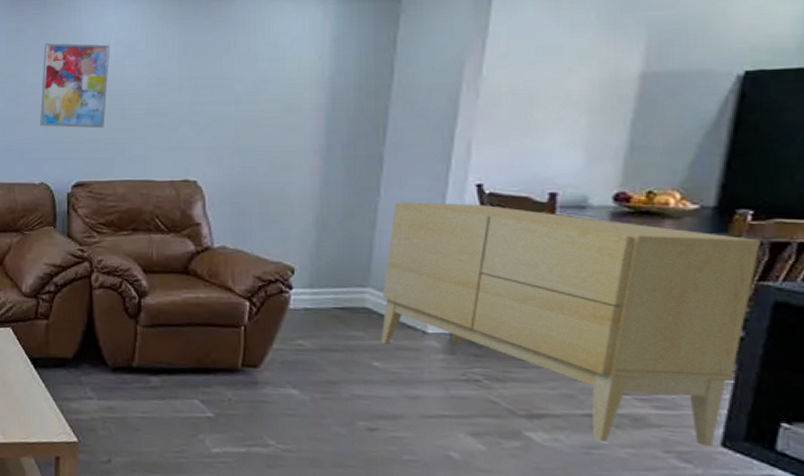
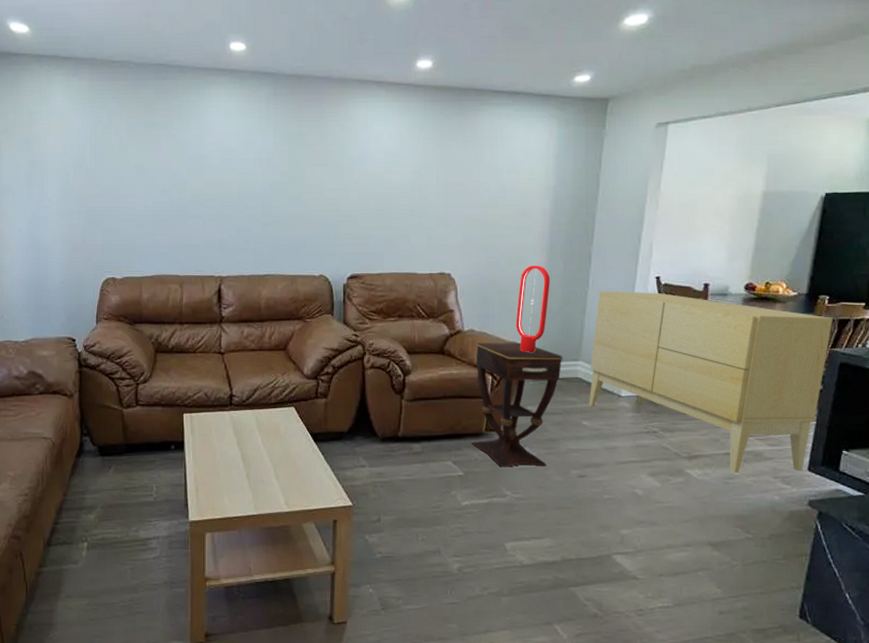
wall art: present [40,42,111,129] -> none [320,147,380,227]
side table: none [224,261,346,413] -> present [471,342,564,467]
table lamp: none [280,171,326,275] -> present [515,266,550,352]

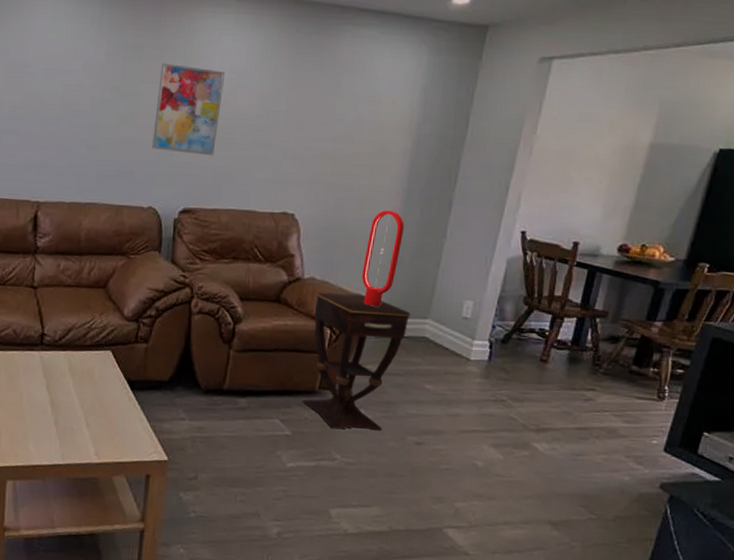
wall art: none [320,147,380,227] -> present [152,62,226,156]
sideboard: present [588,291,834,473] -> none [433,243,712,452]

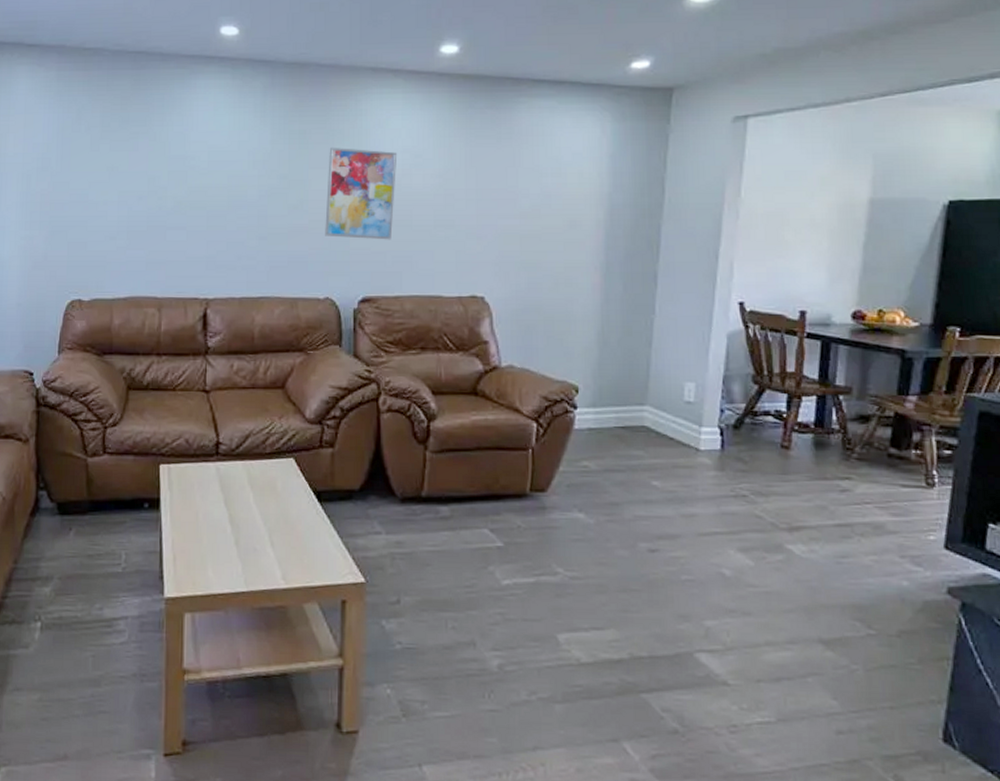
side table: present [302,292,411,430] -> none [513,381,627,538]
table lamp: present [361,210,404,307] -> none [565,288,607,394]

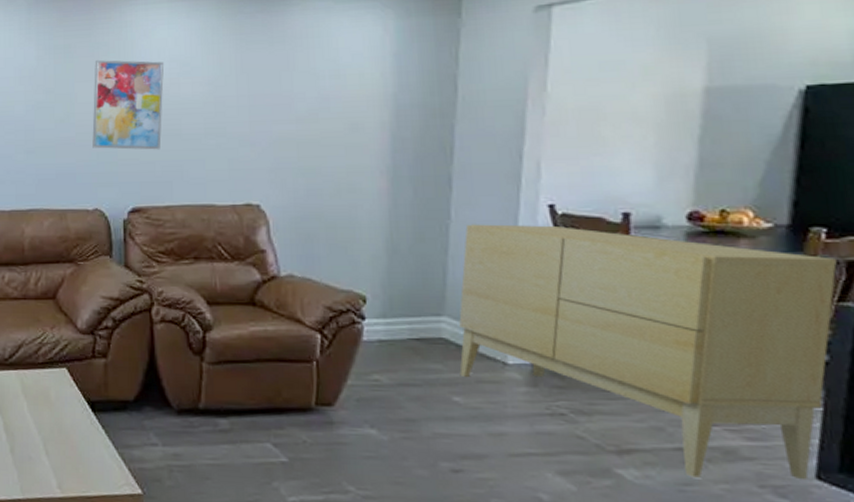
sideboard: none [658,319,968,551] -> present [459,224,838,481]

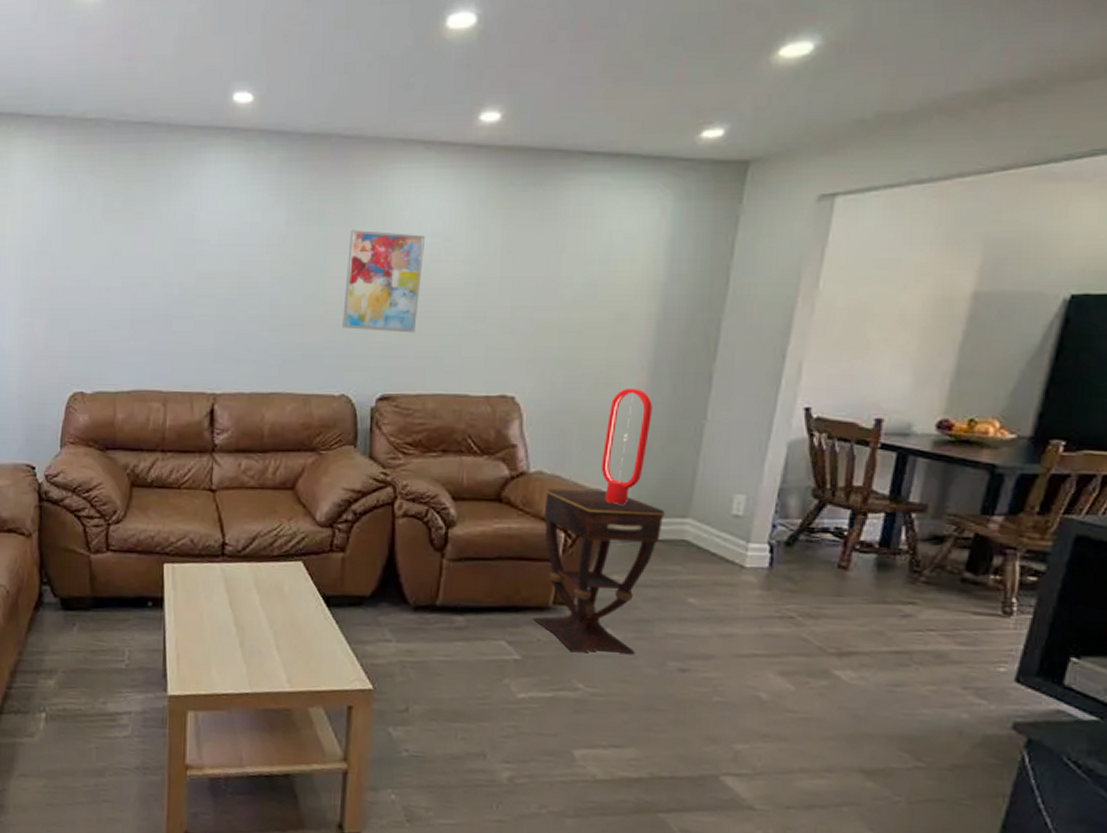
side table: none [297,291,421,455] -> present [533,488,666,654]
table lamp: none [350,193,396,304] -> present [601,389,652,504]
sideboard: present [459,224,838,481] -> none [697,425,1071,683]

